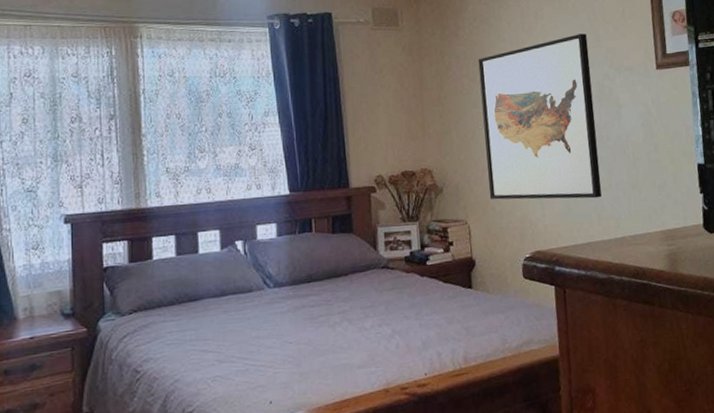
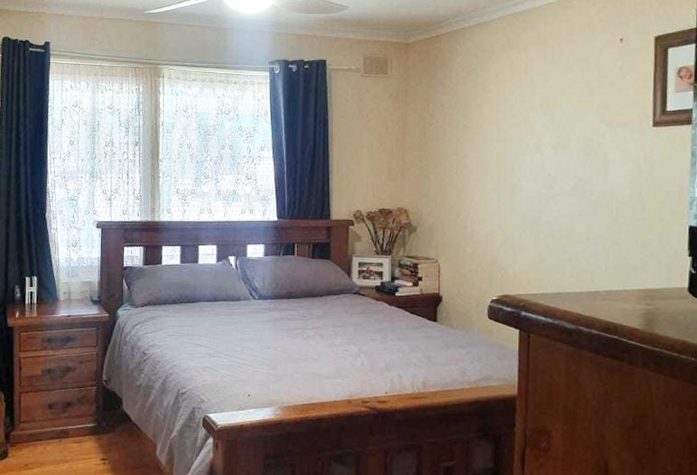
wall art: present [478,34,602,200] -> none [461,87,579,251]

